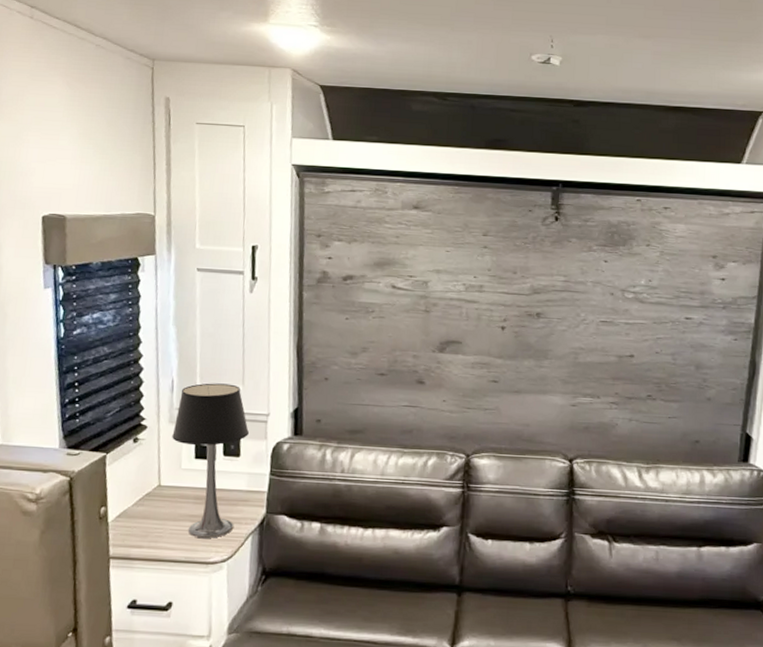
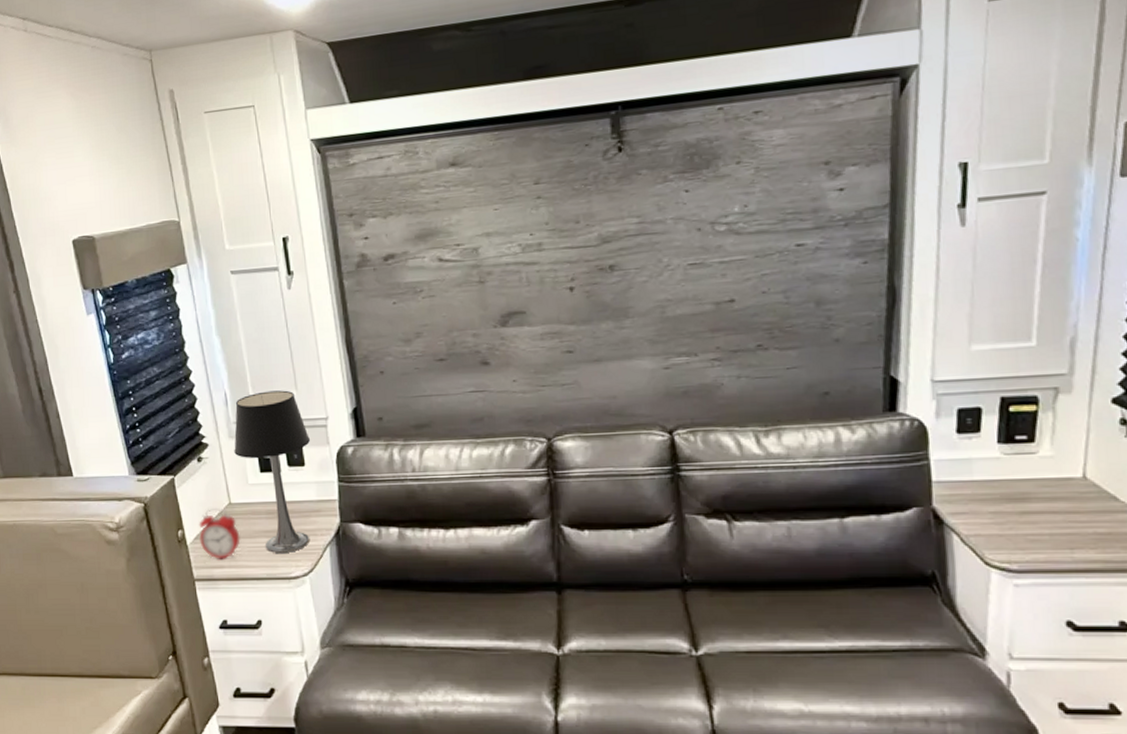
alarm clock: none [121,488,165,539] -> present [199,507,241,559]

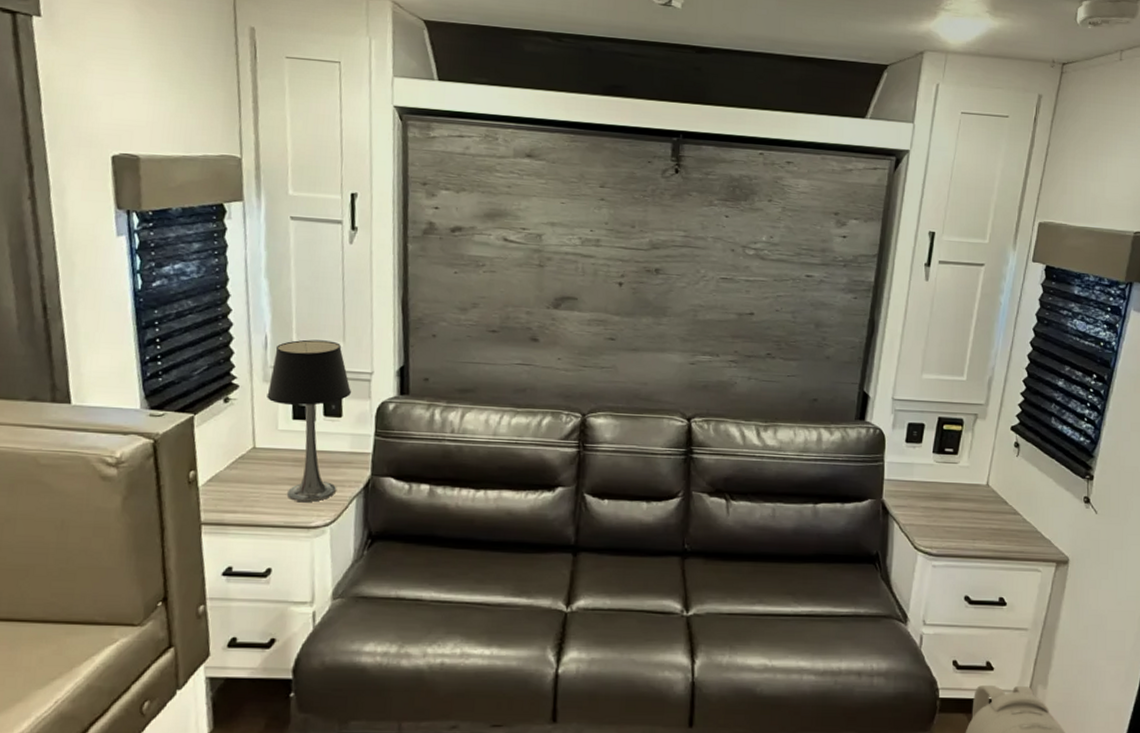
alarm clock: present [199,507,241,559] -> none [213,450,261,504]

